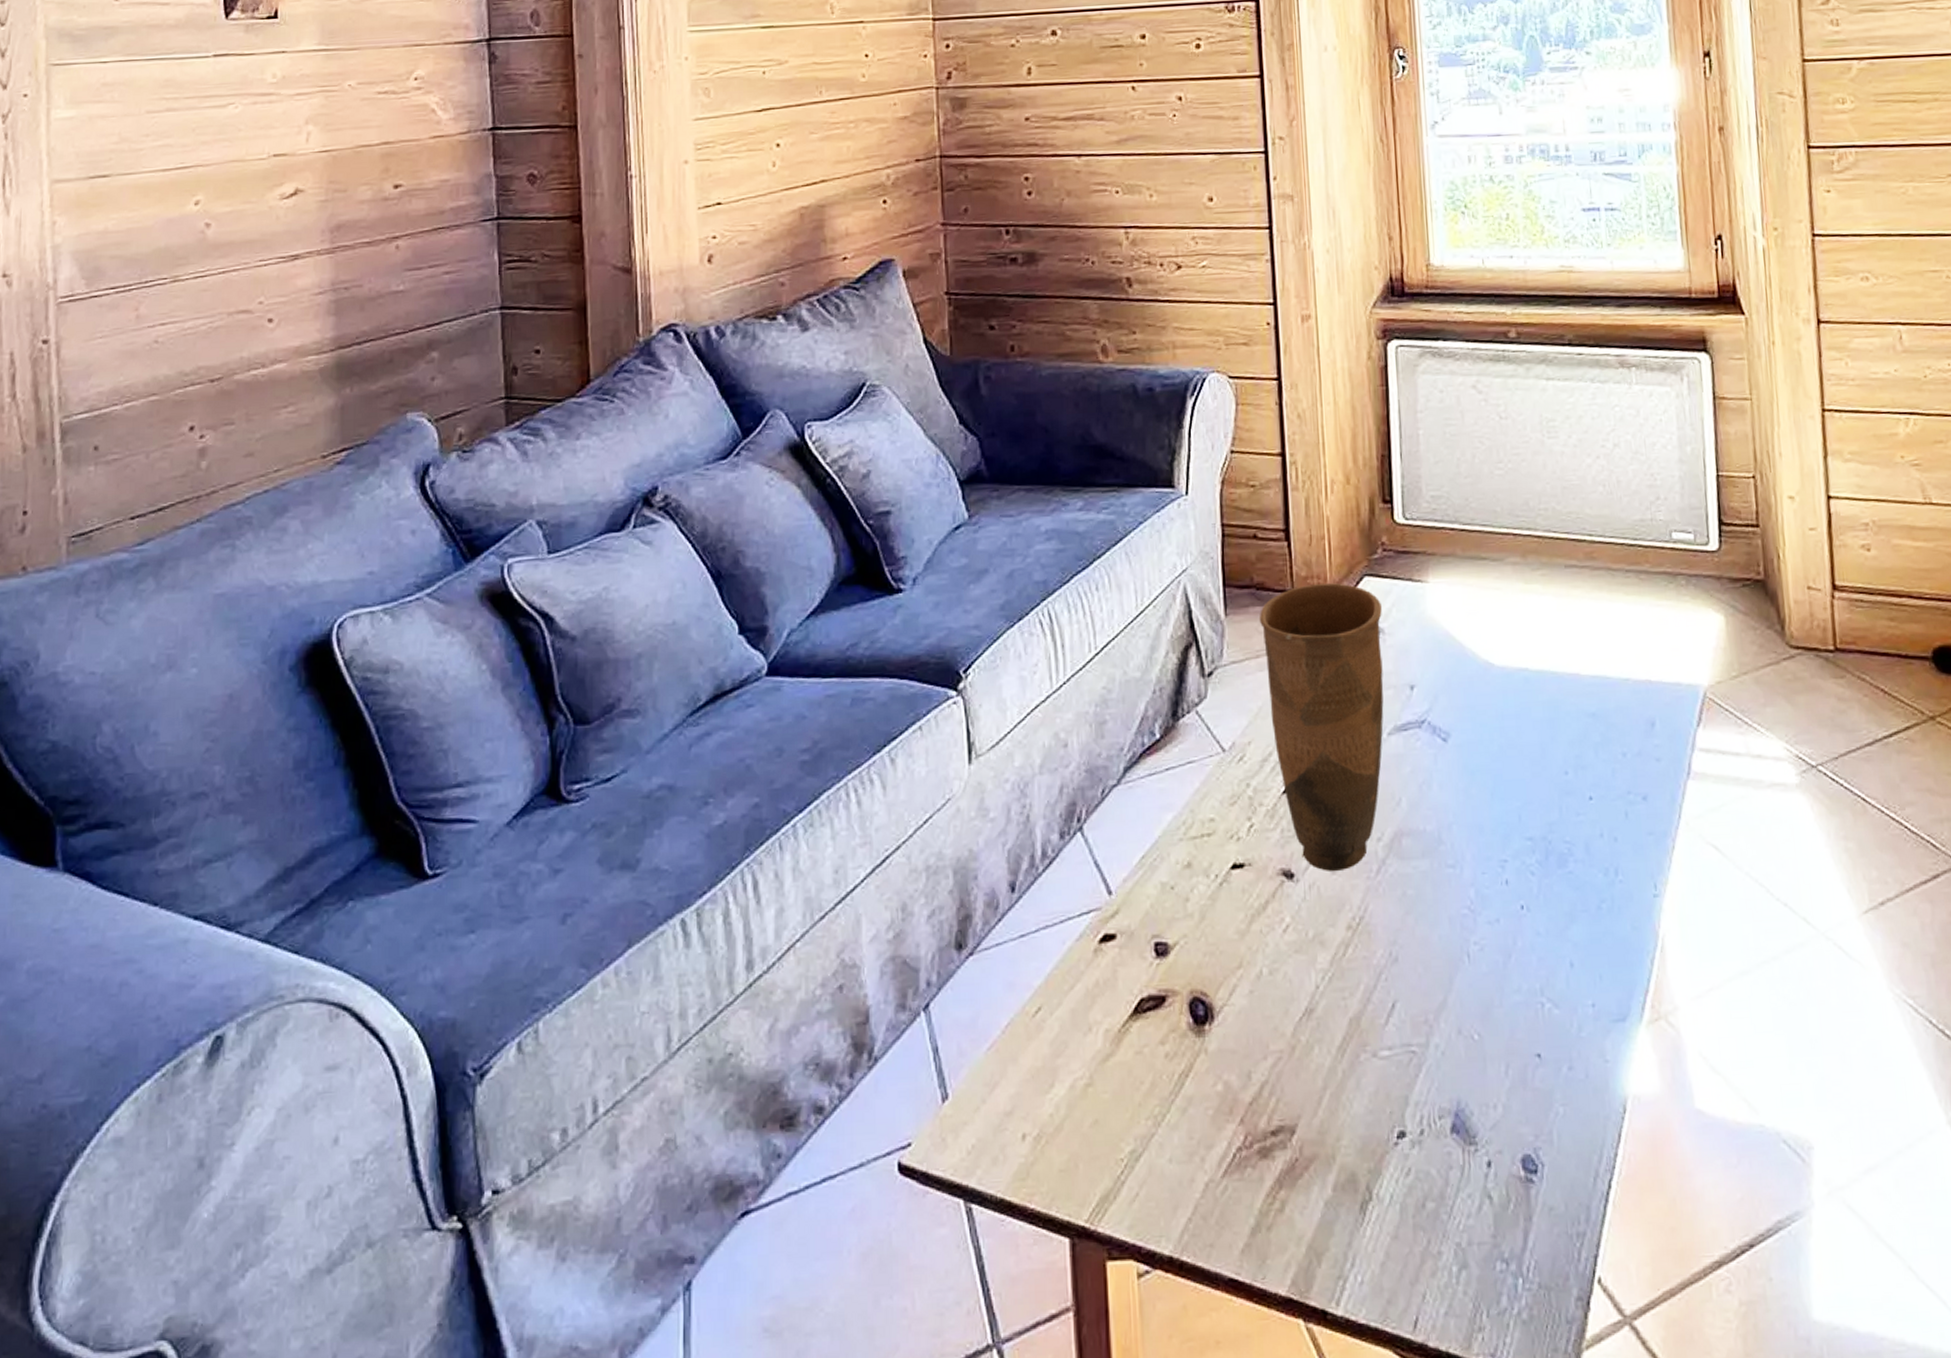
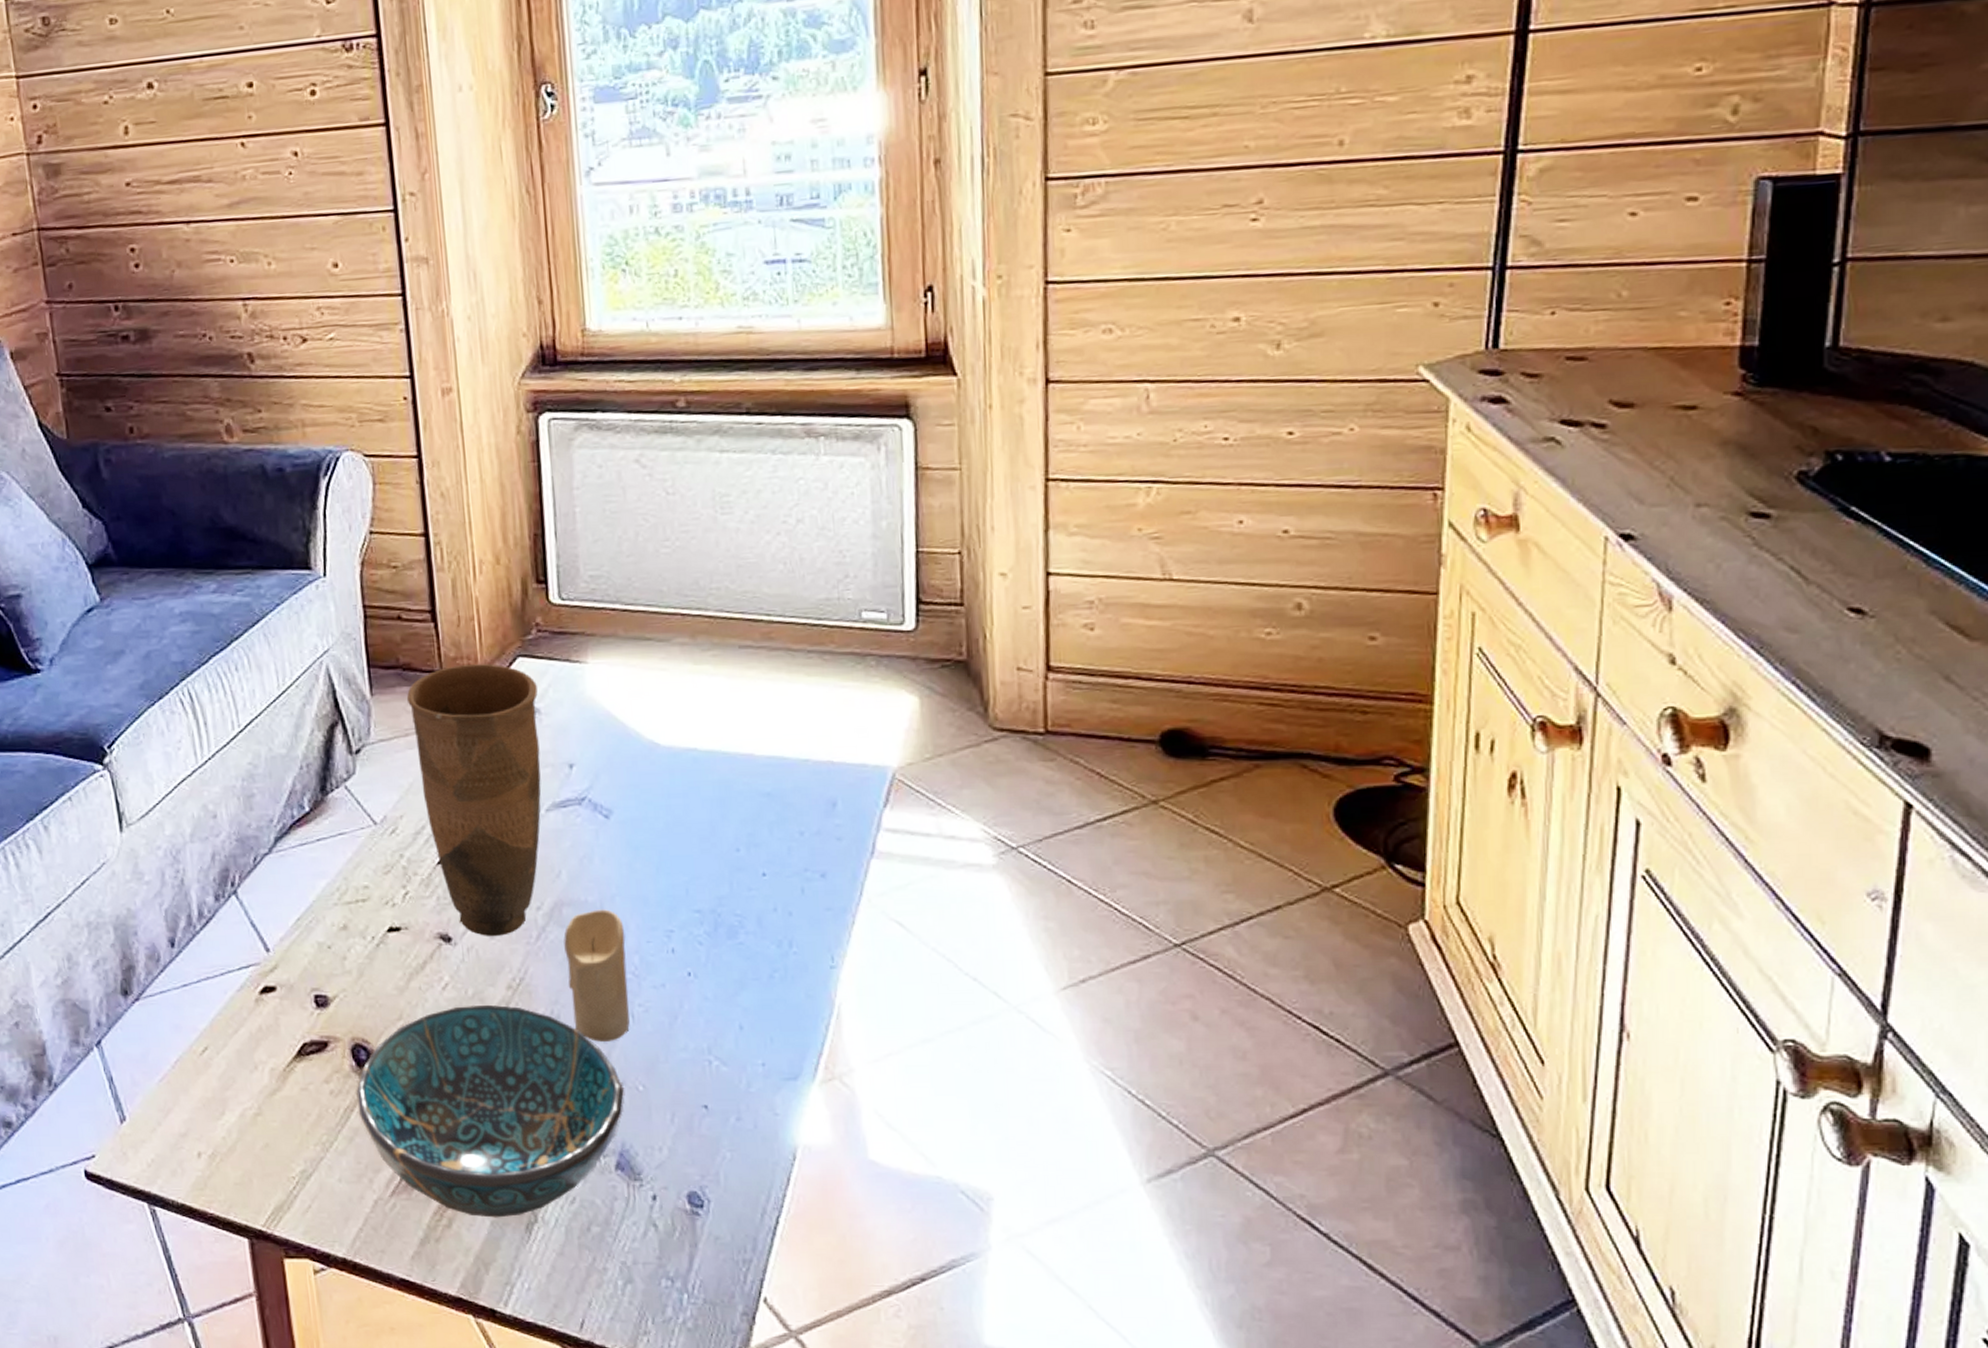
decorative bowl: none [1192,948,1459,1198] -> present [356,1005,624,1218]
candle: none [1403,839,1466,986] -> present [563,909,630,1042]

